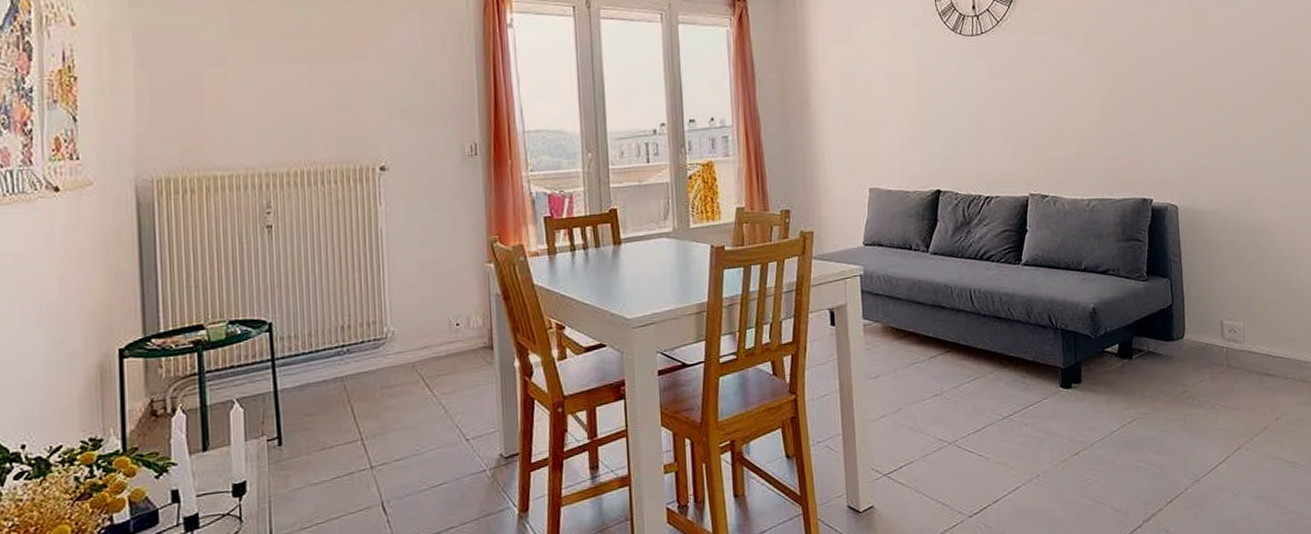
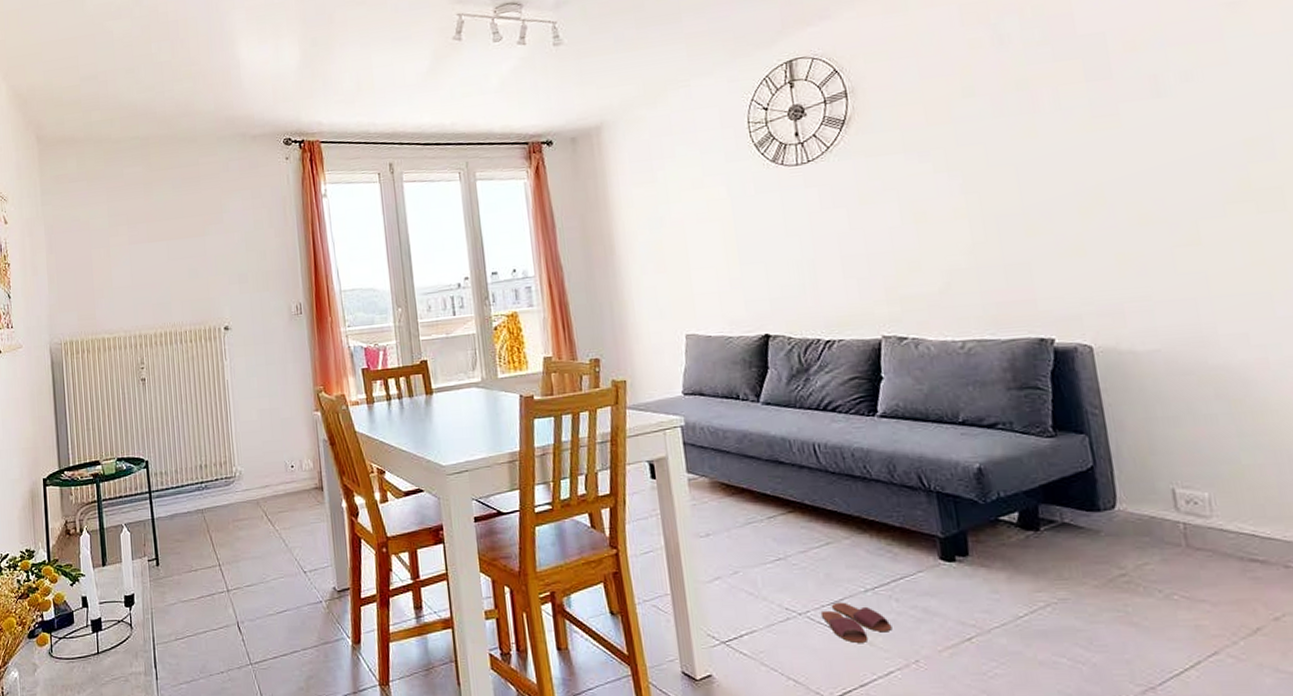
slippers: none [967,429,1021,465] -> present [822,602,892,643]

